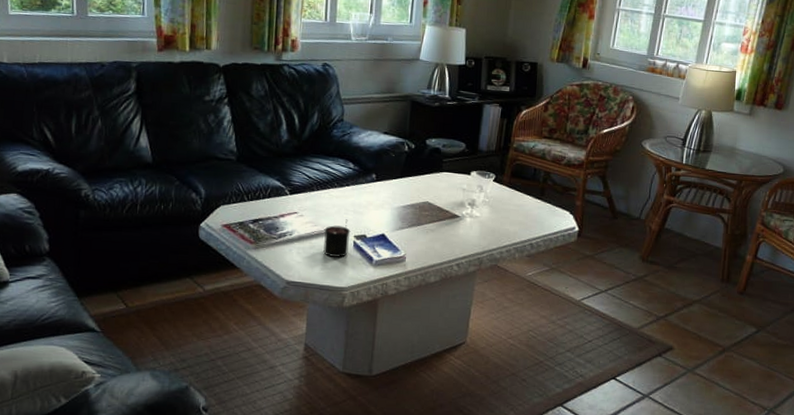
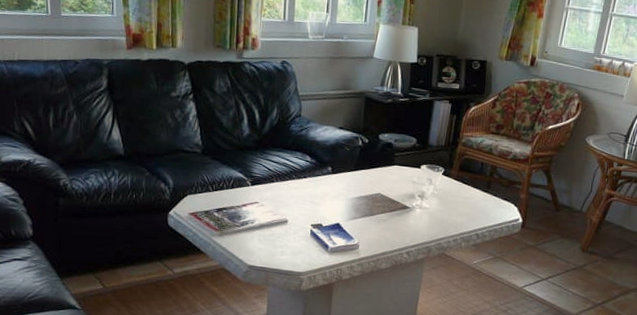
candle: present [323,219,351,257] -> none [283,209,308,244]

